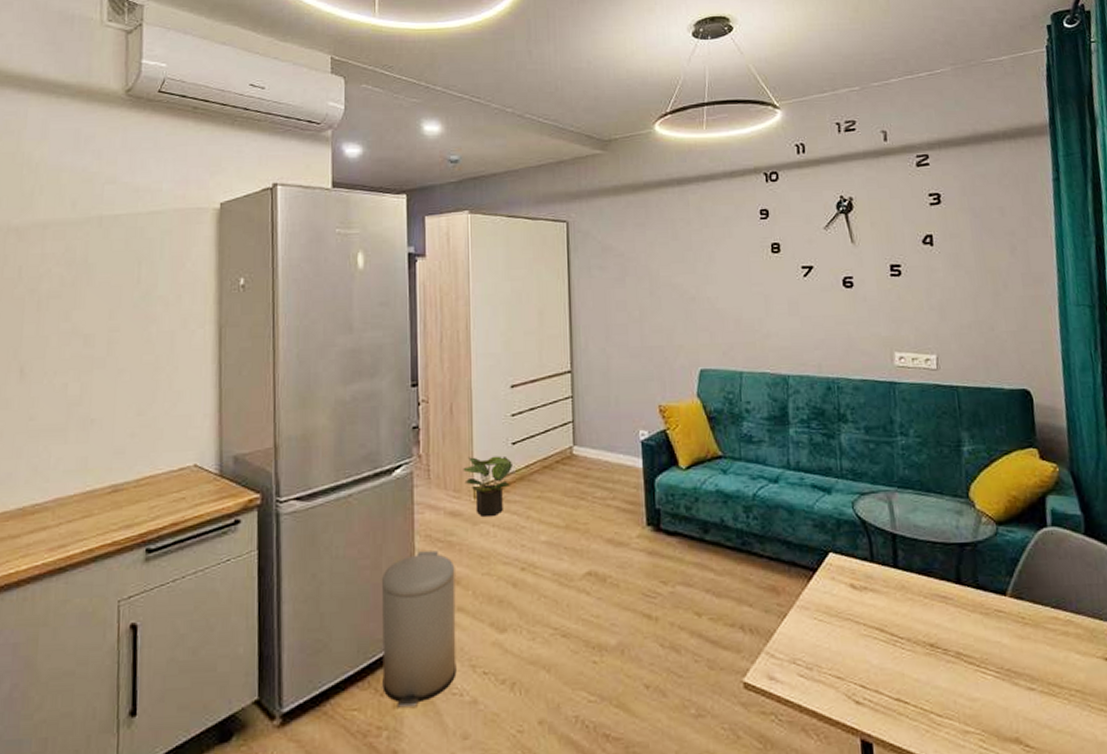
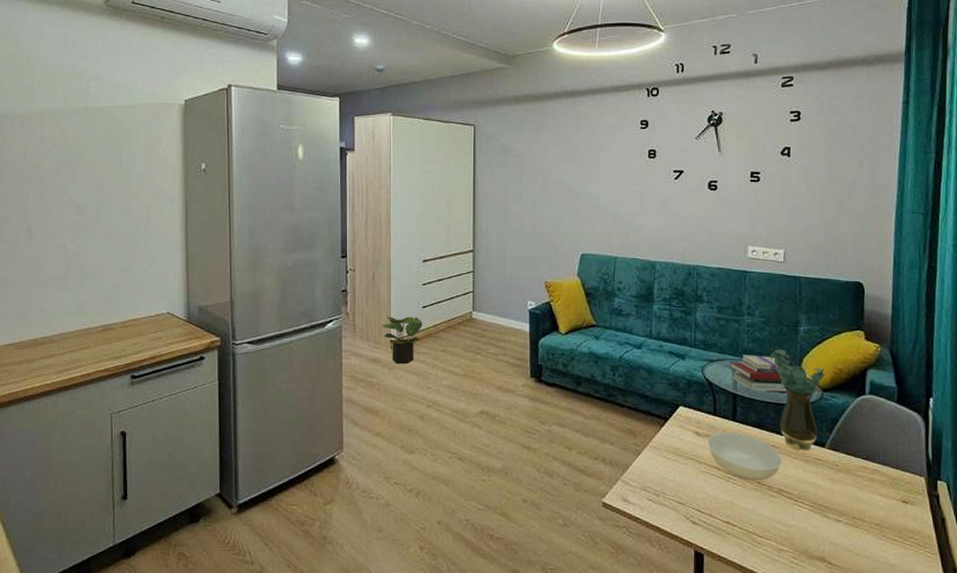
pedal bin: present [381,551,457,709] -> none [315,388,374,507]
bowl: none [865,582,958,642] -> present [707,431,782,480]
books: none [885,484,955,530] -> present [730,355,787,394]
vase: none [931,472,998,601] -> present [771,346,825,451]

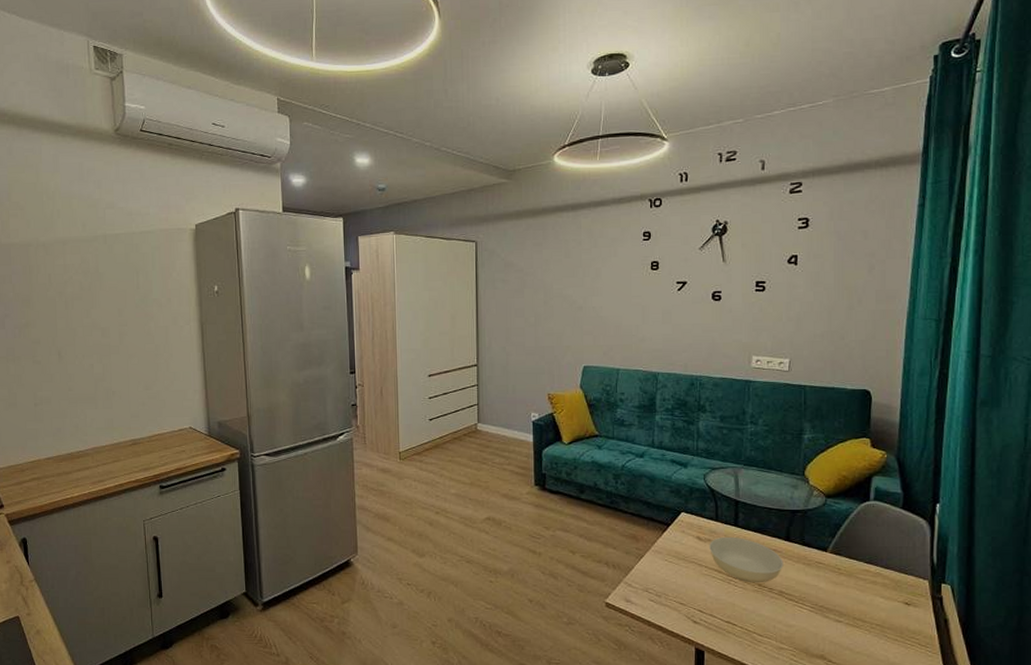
potted plant: present [382,316,422,363] -> none [391,428,429,473]
books: present [730,355,787,394] -> none [732,463,789,500]
vase: present [771,346,825,451] -> none [774,454,829,555]

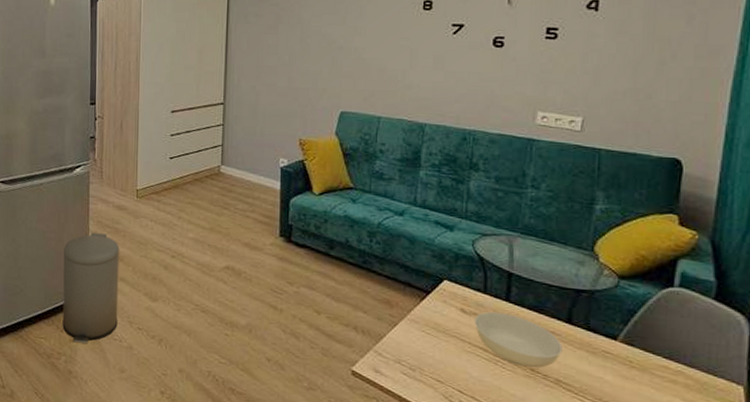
pedal bin: none [330,497,388,605] -> present [62,233,120,345]

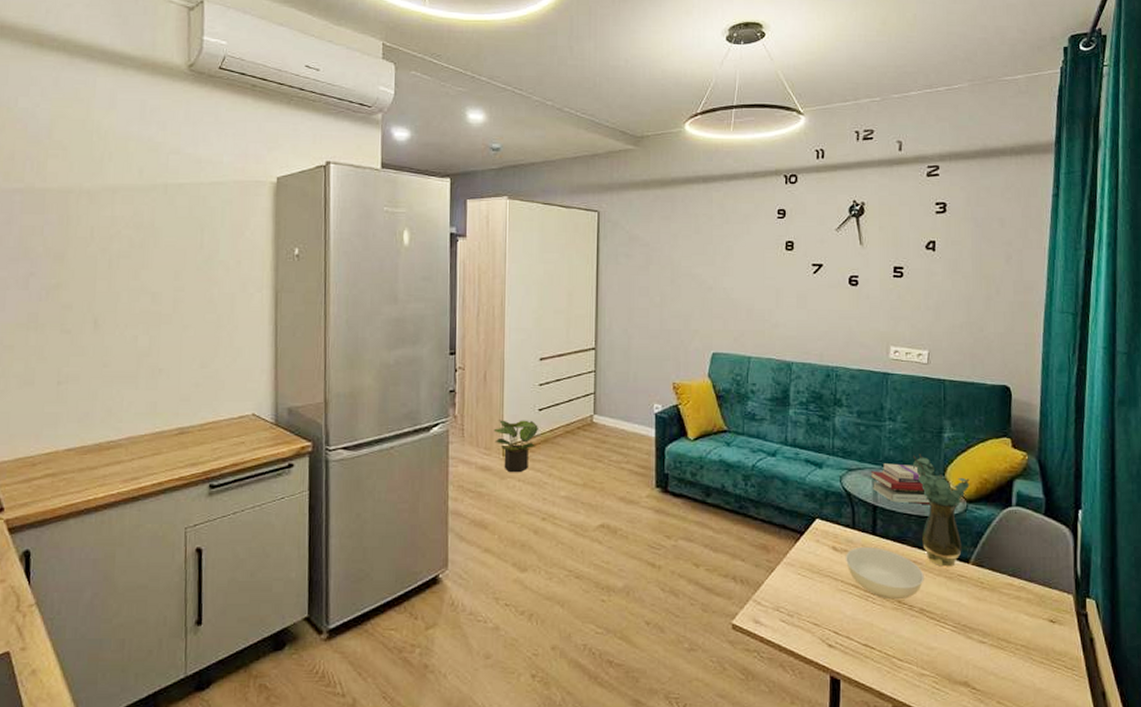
pedal bin: present [62,233,120,345] -> none [417,499,484,631]
potted plant: none [129,165,169,213] -> present [493,420,538,472]
books: none [506,231,574,278] -> present [870,463,930,505]
vase: none [557,224,624,342] -> present [913,454,970,567]

